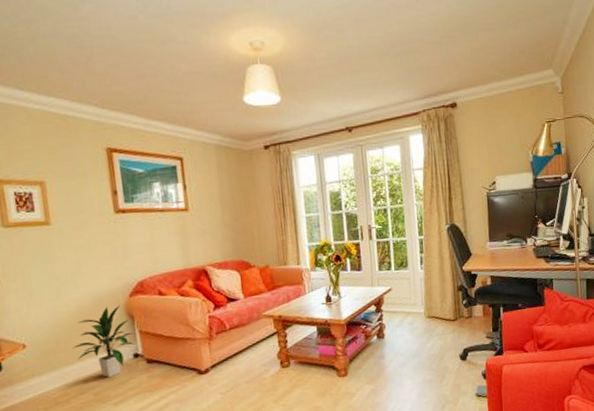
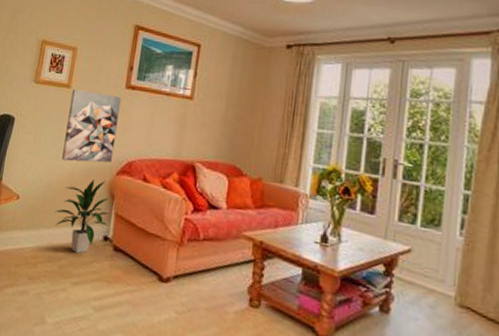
wall art: none [53,222,122,298] -> present [62,89,121,163]

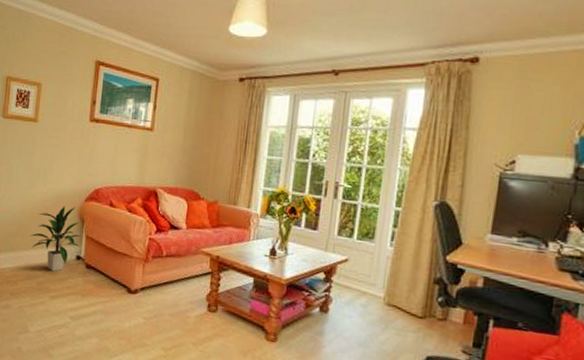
wall art: present [62,89,121,163] -> none [34,122,86,191]

